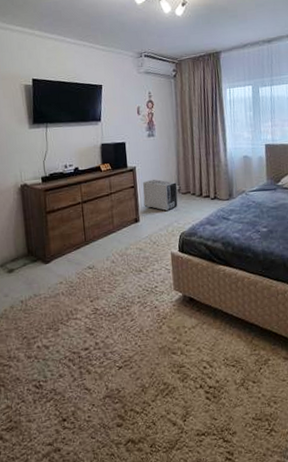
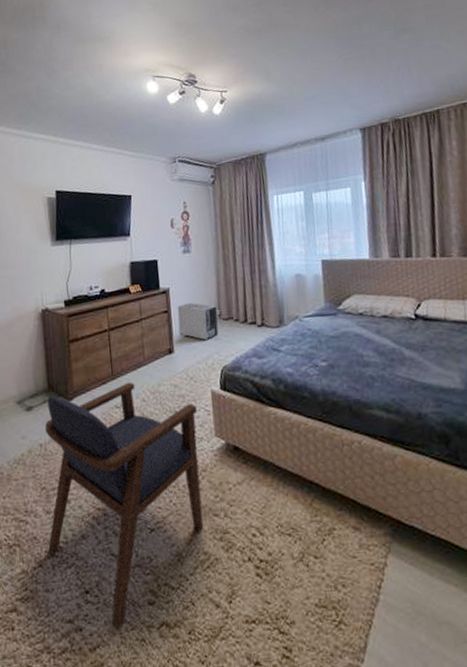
armchair: none [25,246,164,448] -> present [45,382,204,630]

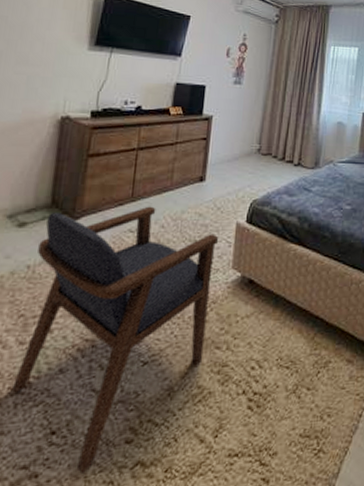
air purifier: present [177,303,219,341] -> none [214,134,258,173]

